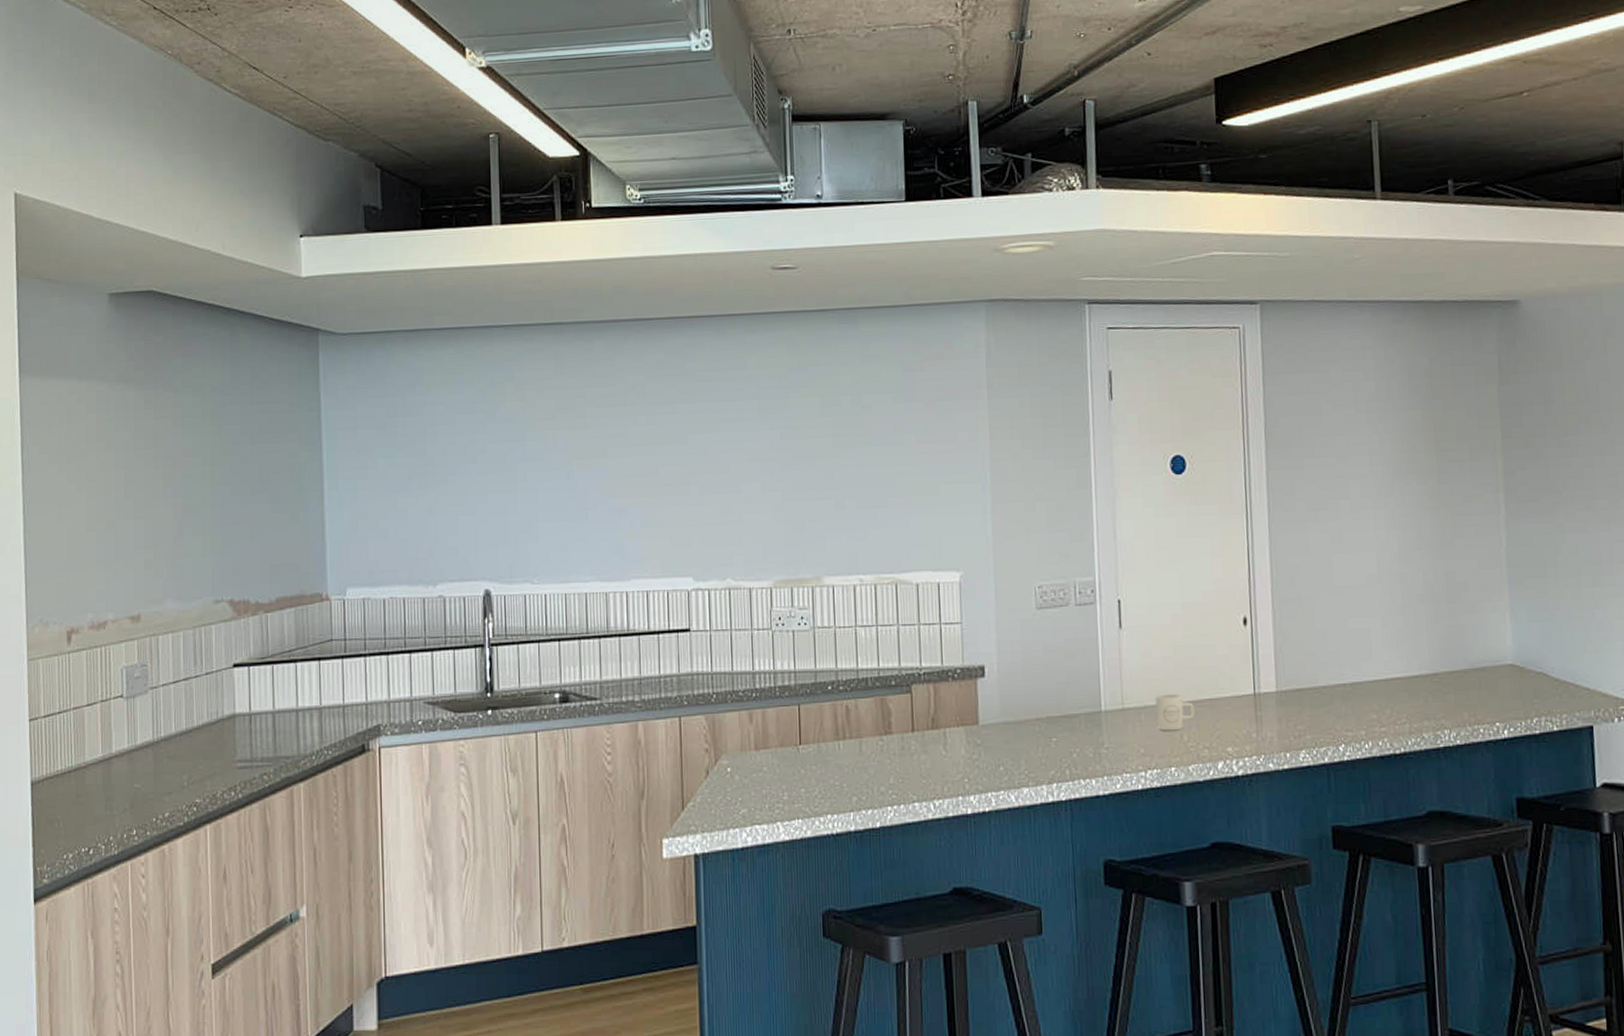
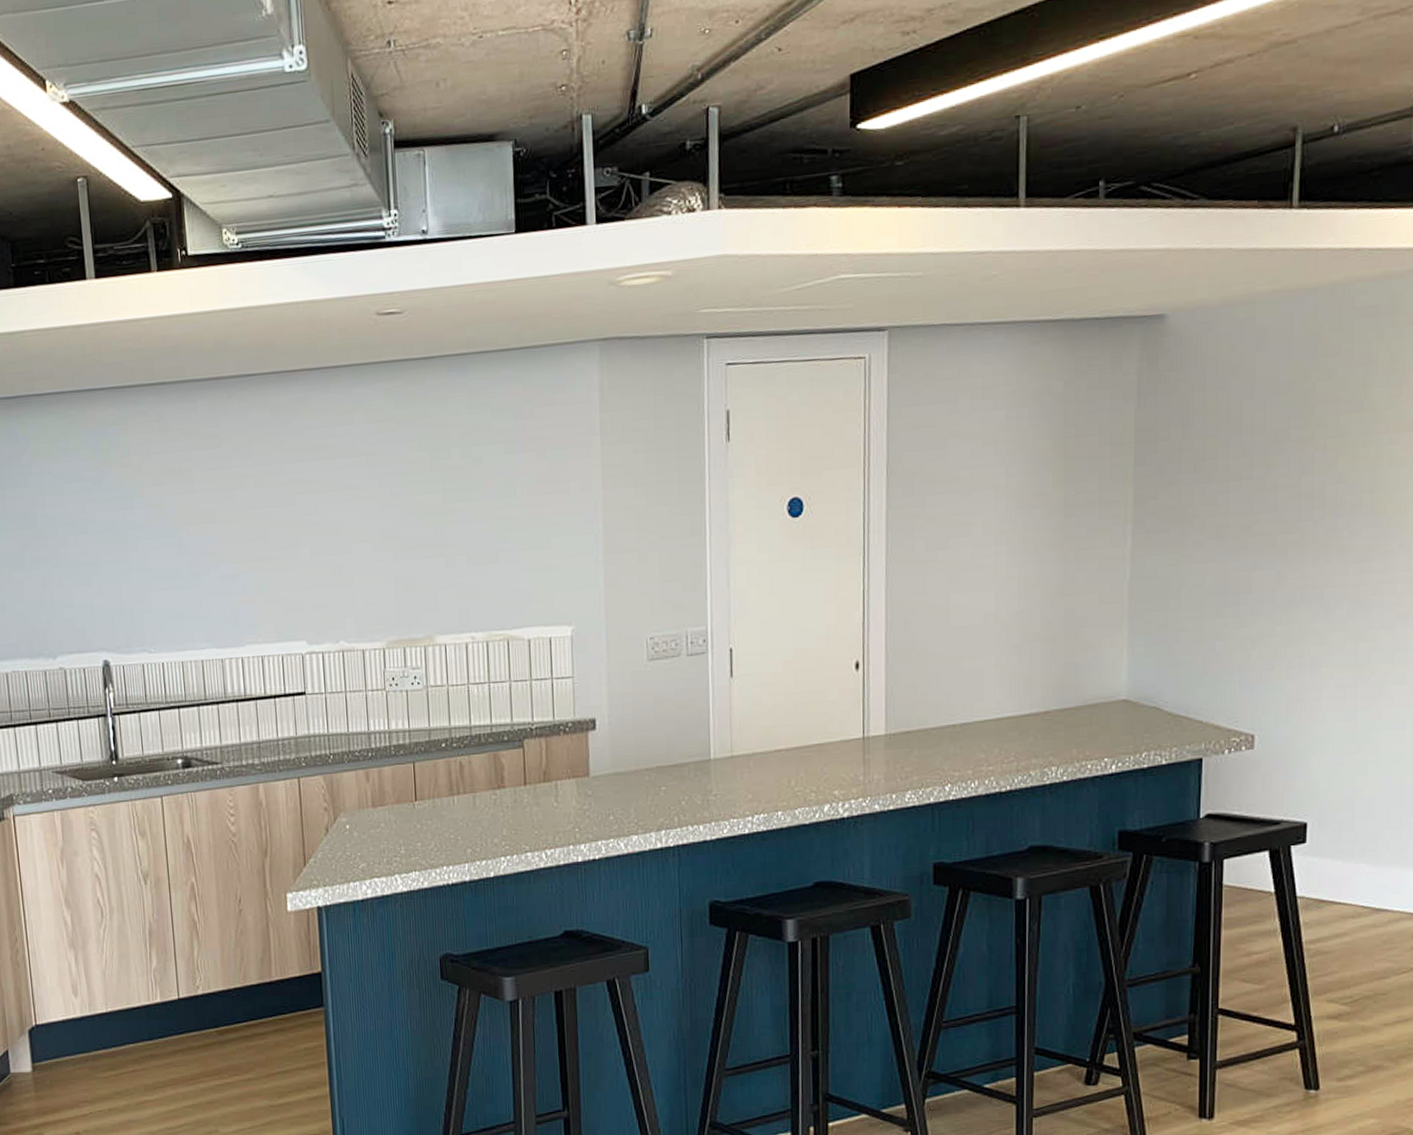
mug: present [1155,694,1195,731] -> none [764,740,803,777]

